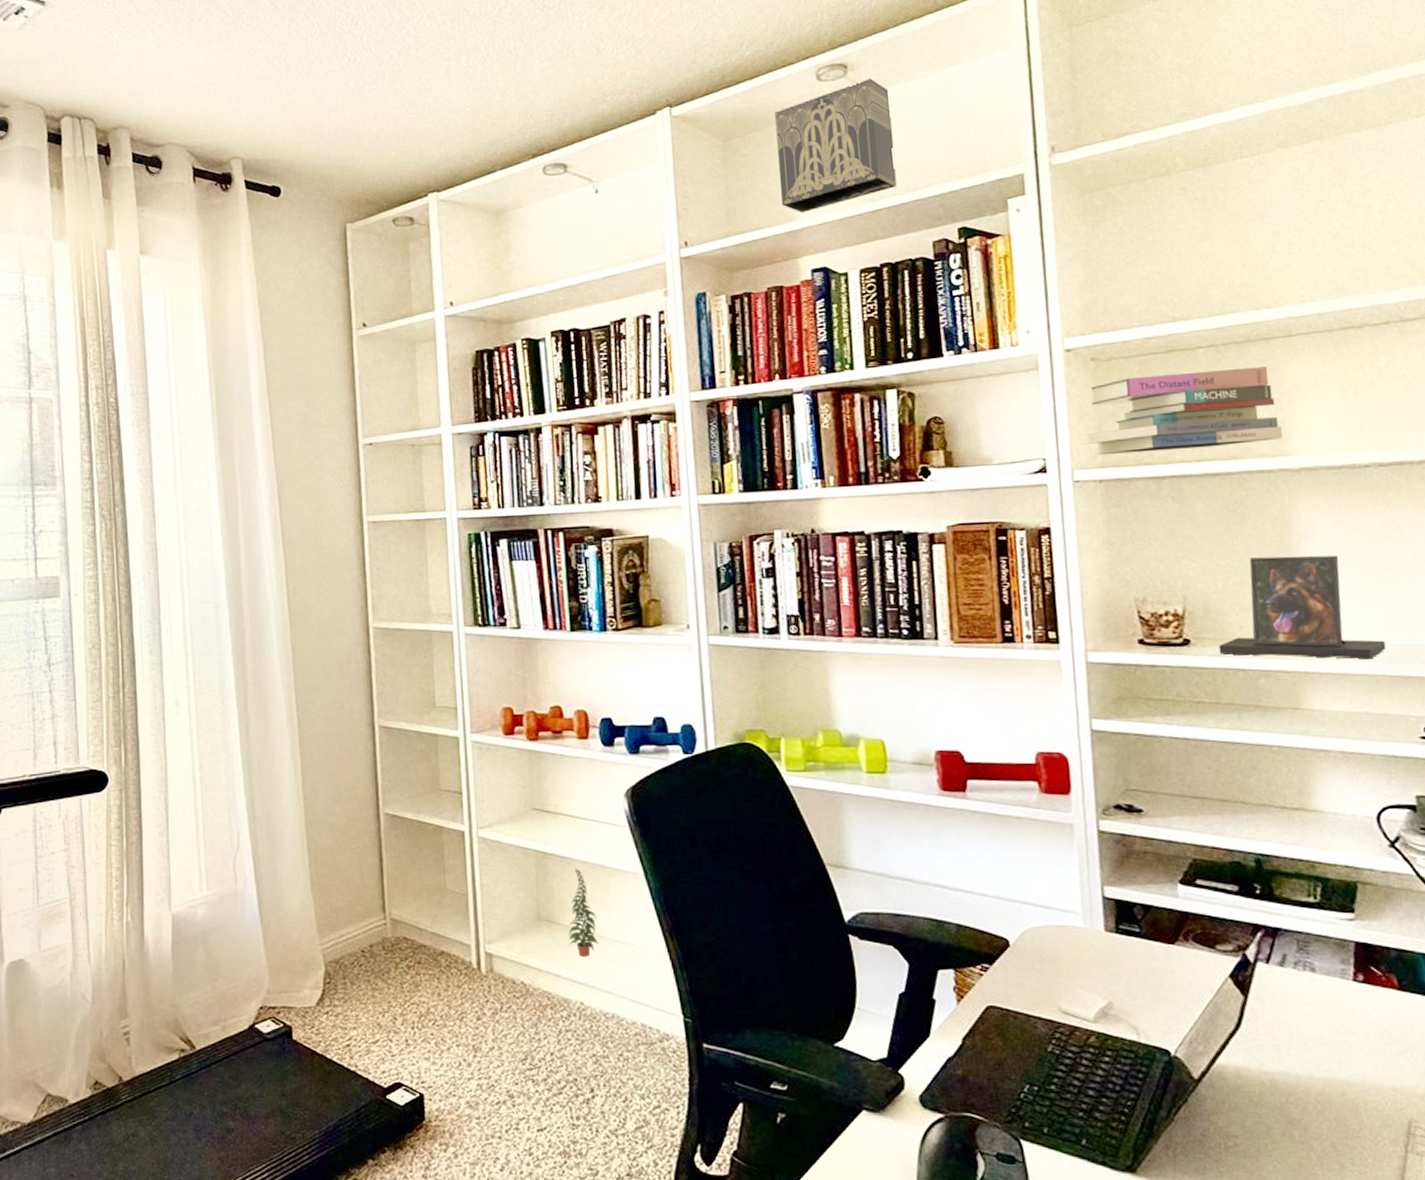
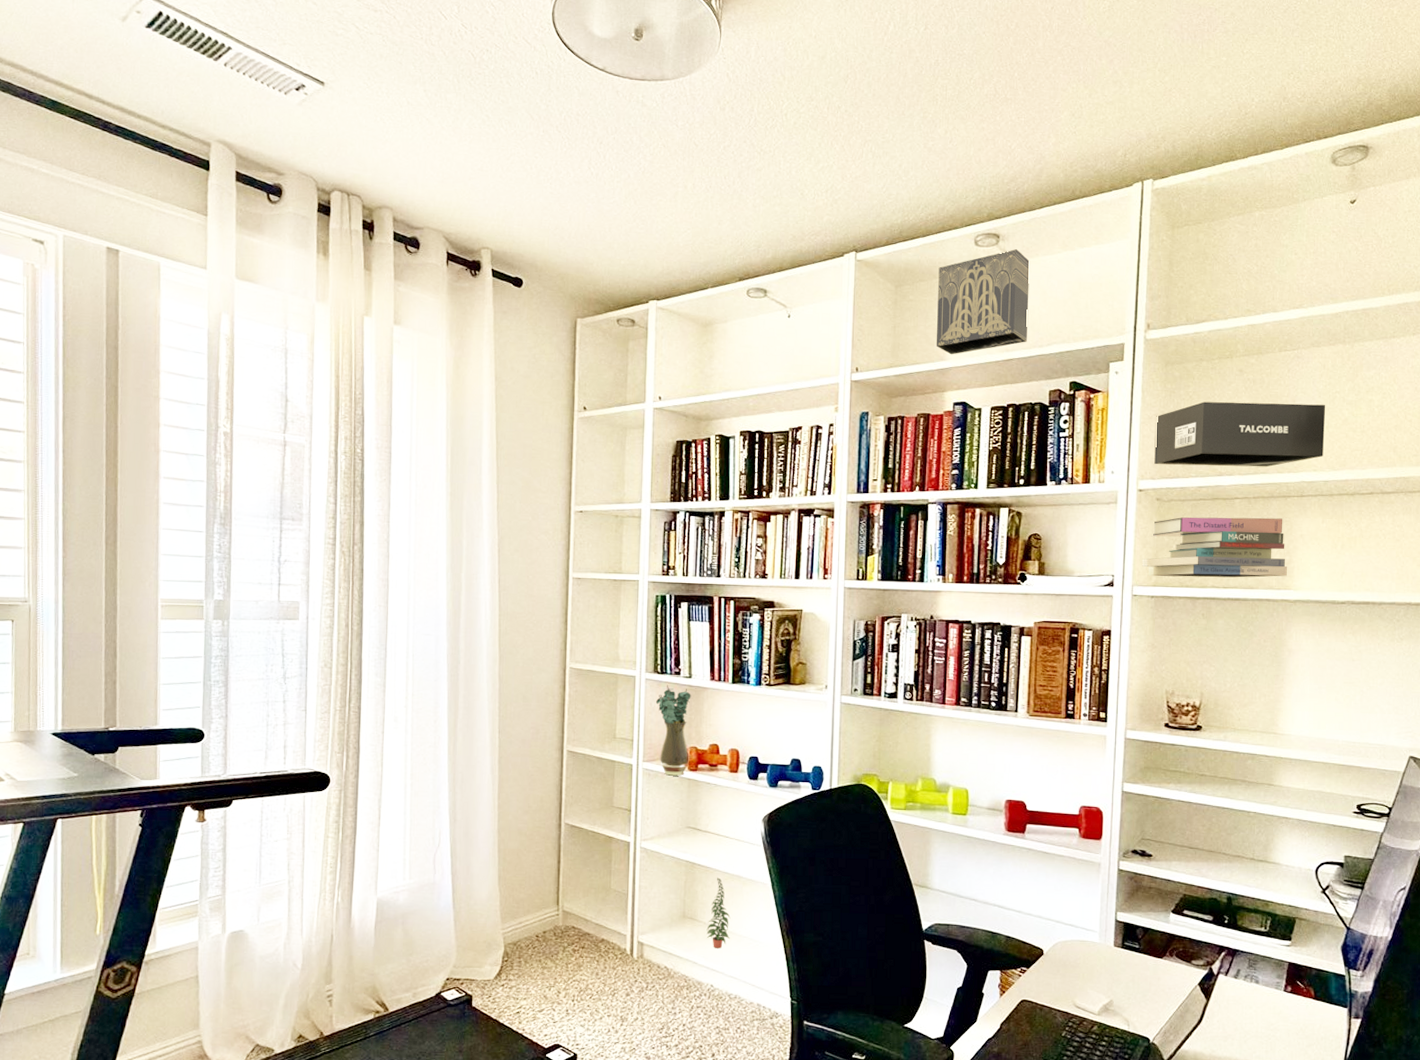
vase: none [480,639,527,748] -> present [656,685,691,776]
box: none [1077,218,1313,317] -> present [1154,402,1326,467]
photo frame: present [1218,555,1387,659] -> none [1221,666,1339,751]

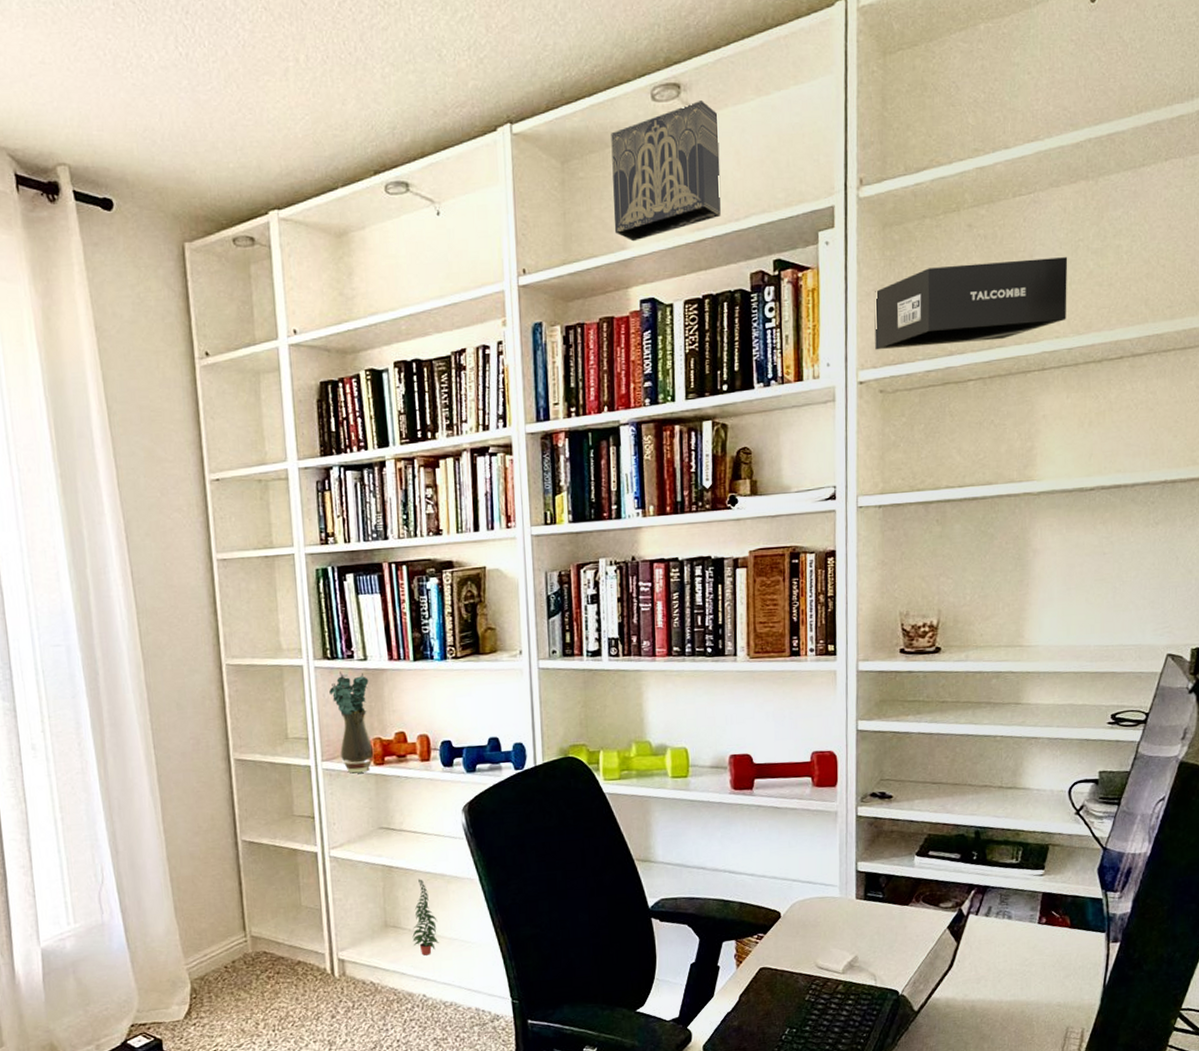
books: present [1142,517,1287,578] -> none [866,398,1029,483]

